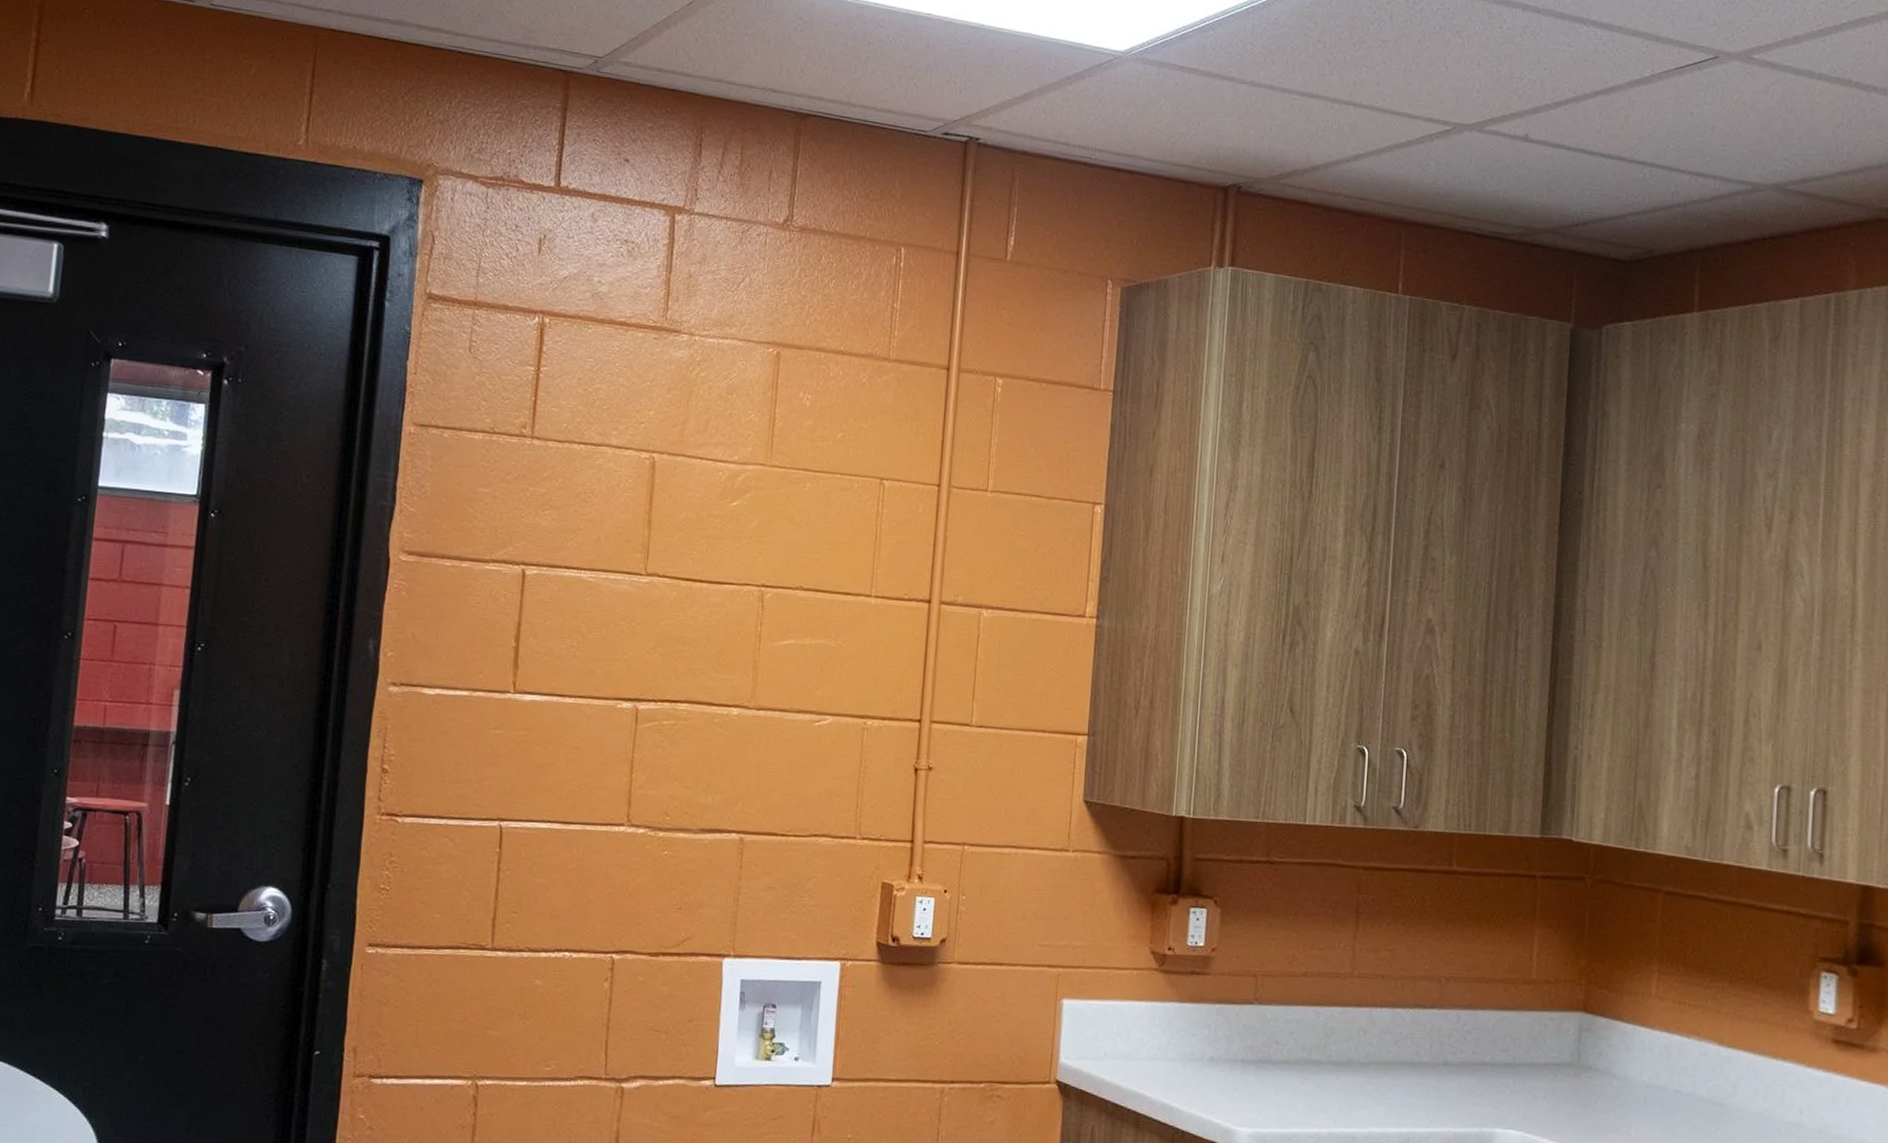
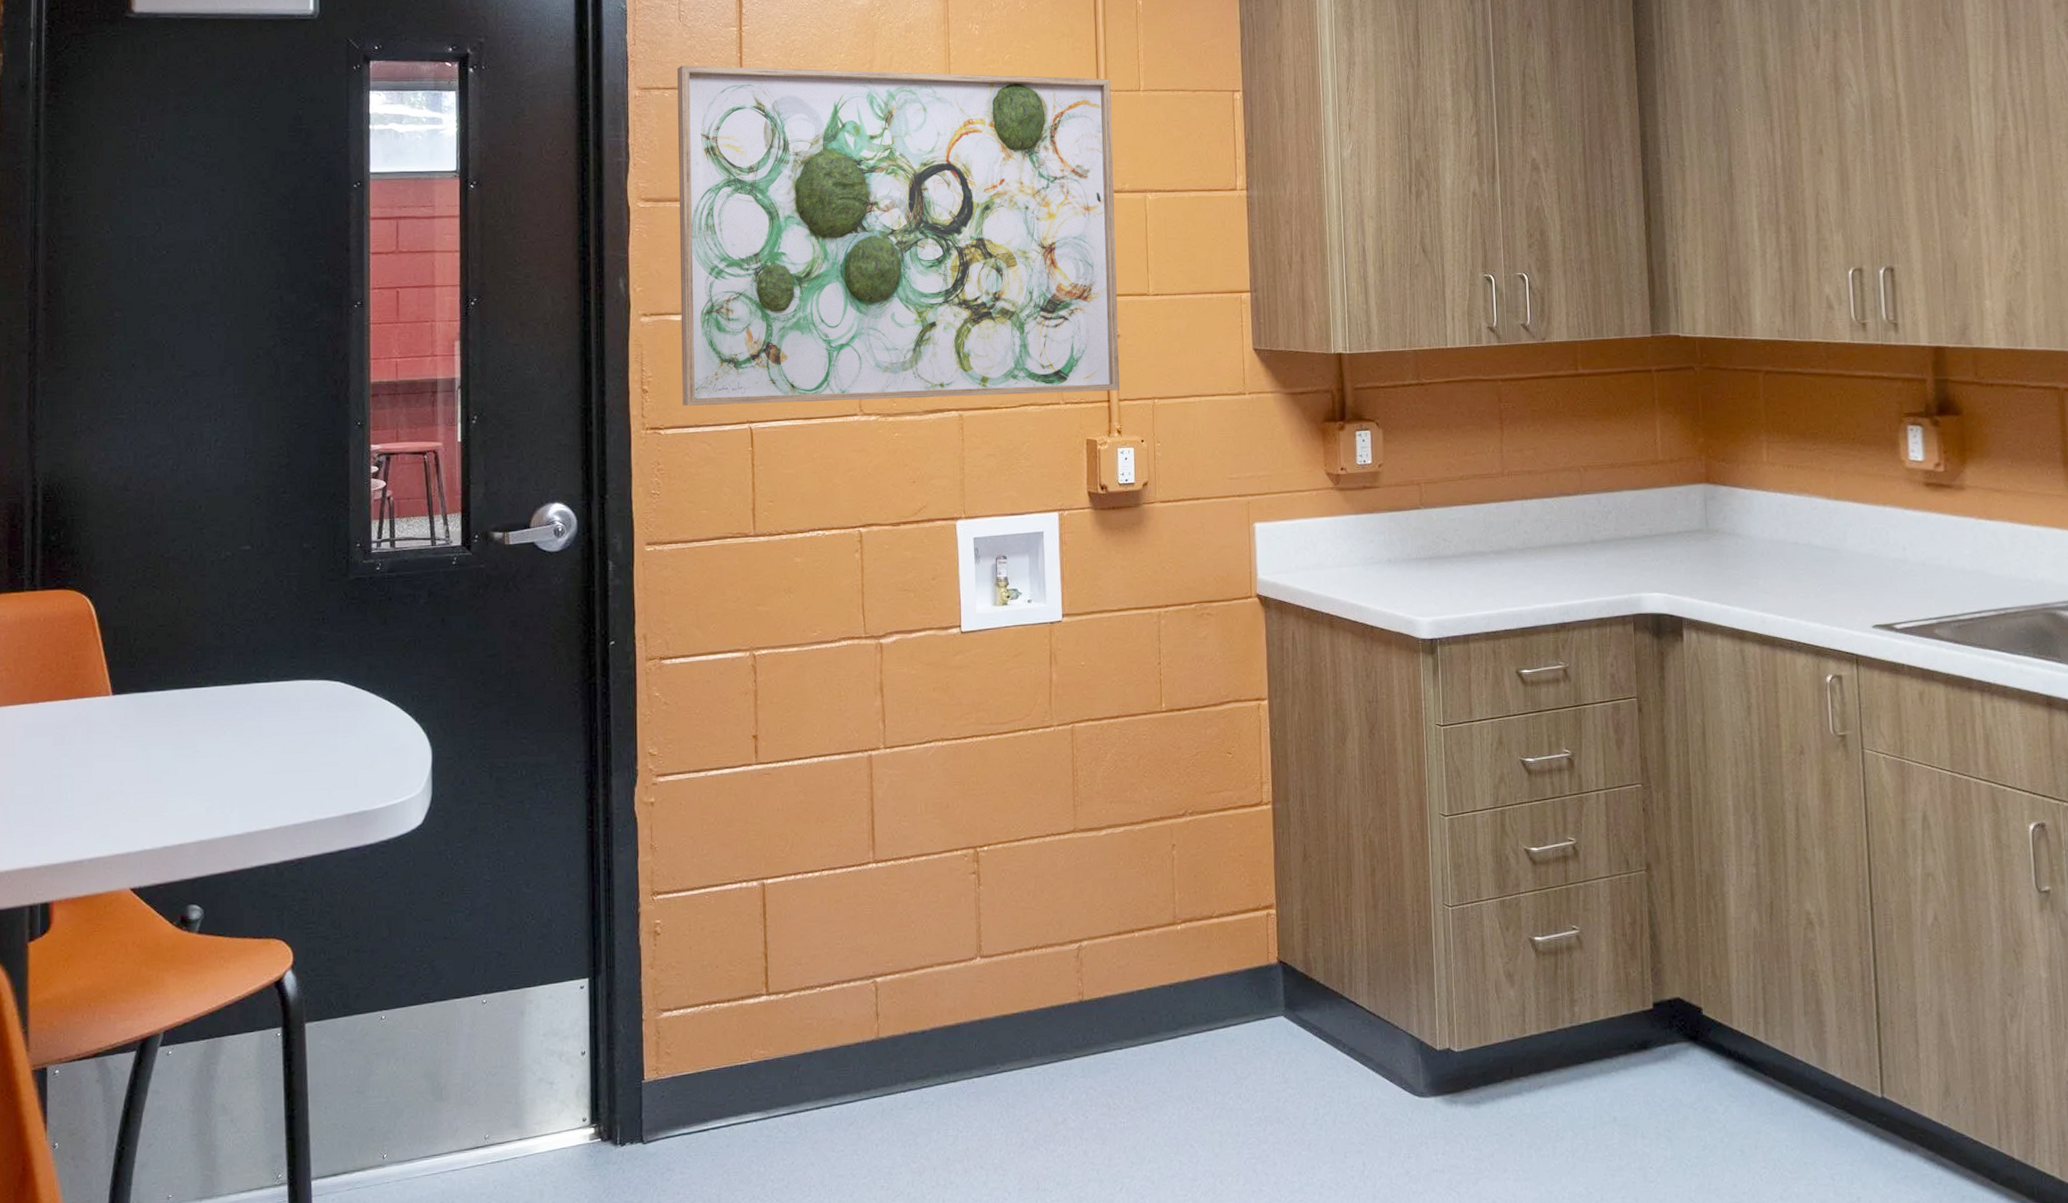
wall art: none [426,403,955,831] -> present [677,65,1120,406]

